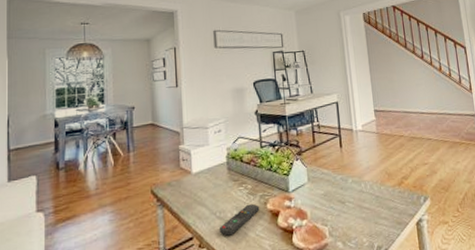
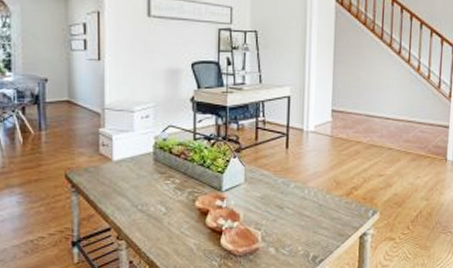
remote control: present [220,204,260,236] -> none [141,199,187,230]

